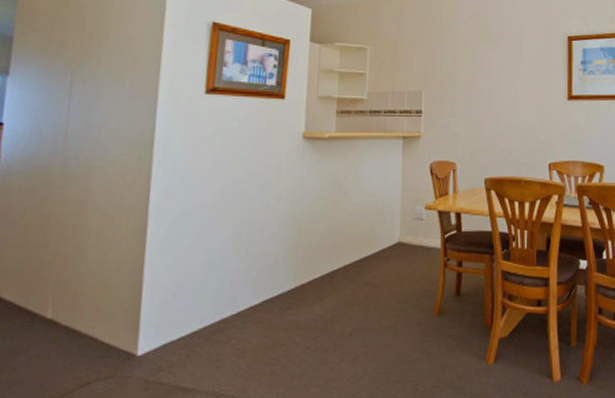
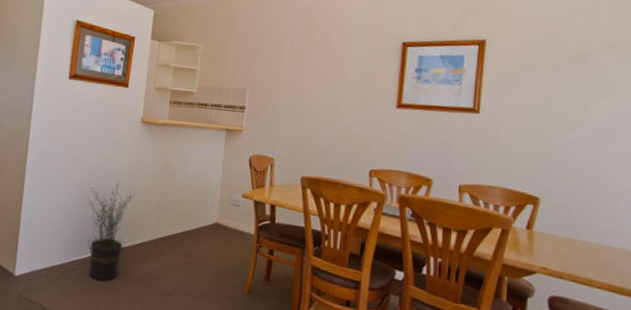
potted plant: none [238,212,301,338] -> present [87,182,136,282]

